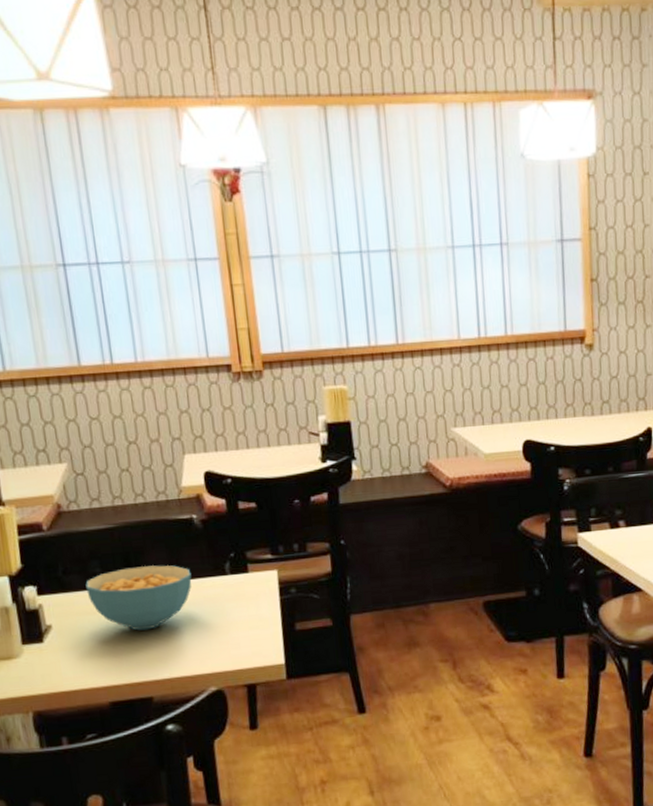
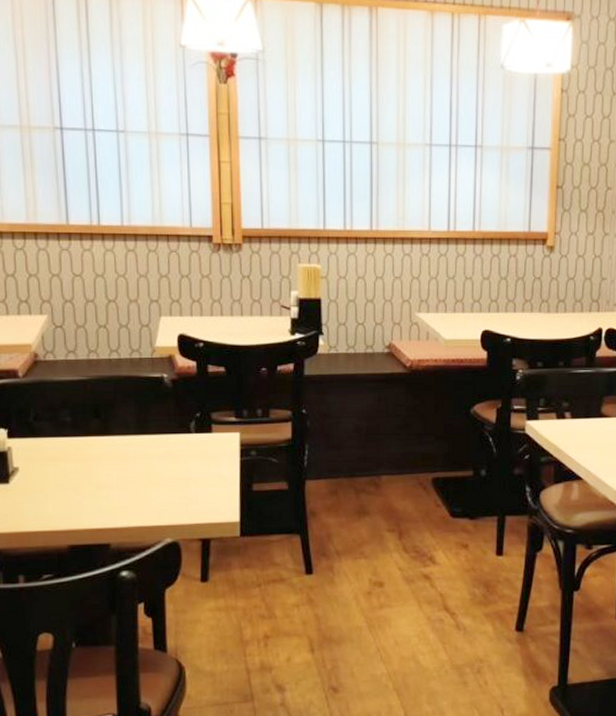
cereal bowl: present [85,564,192,631] -> none [55,419,157,480]

